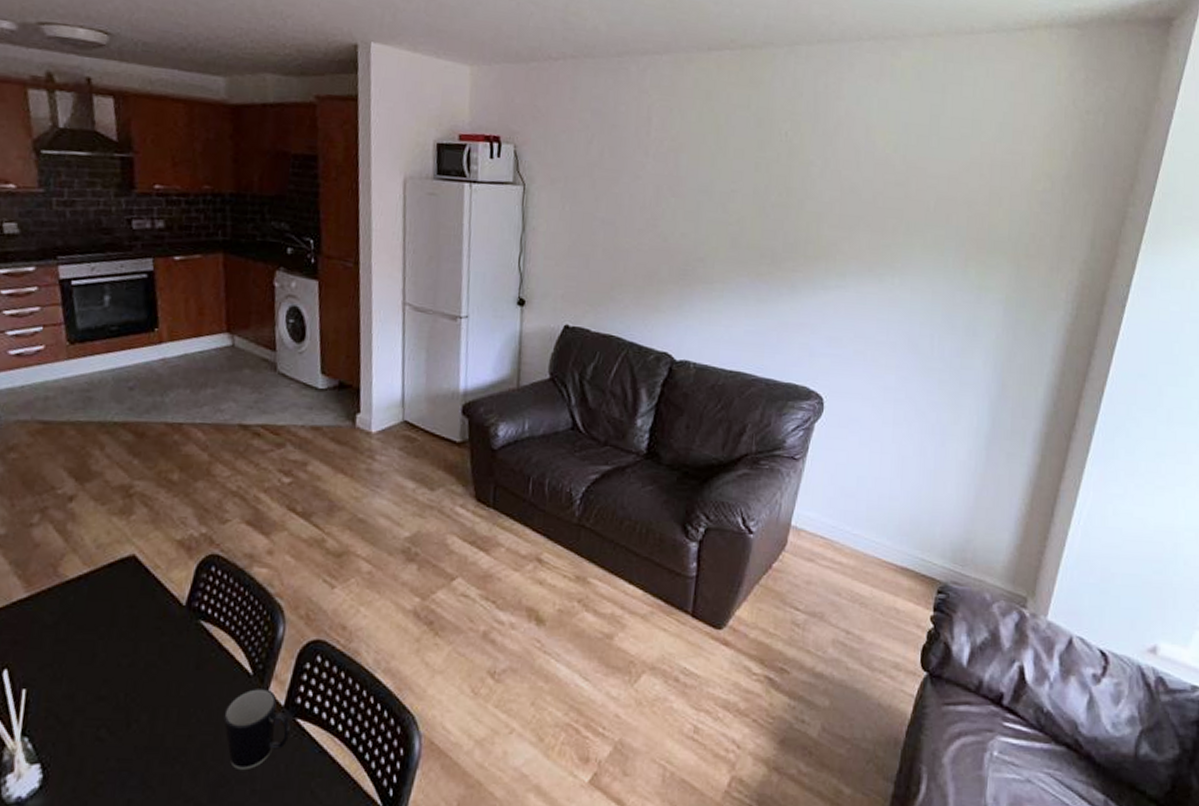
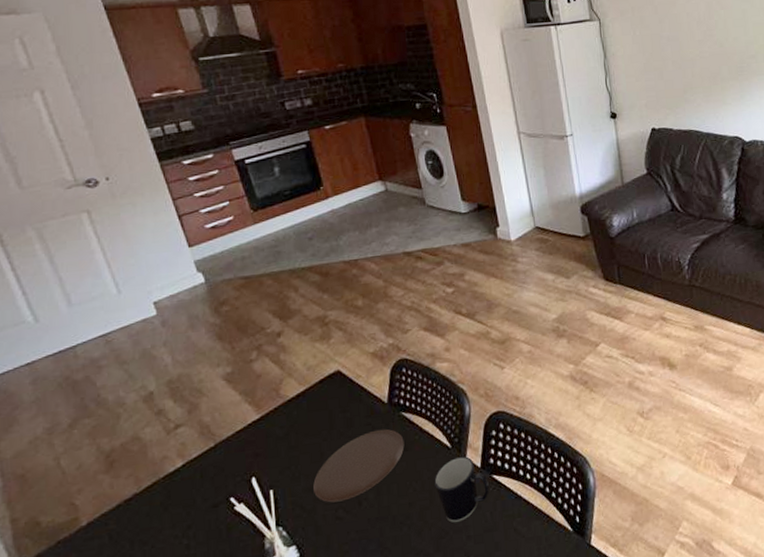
plate: none [75,637,197,719] -> present [313,429,405,503]

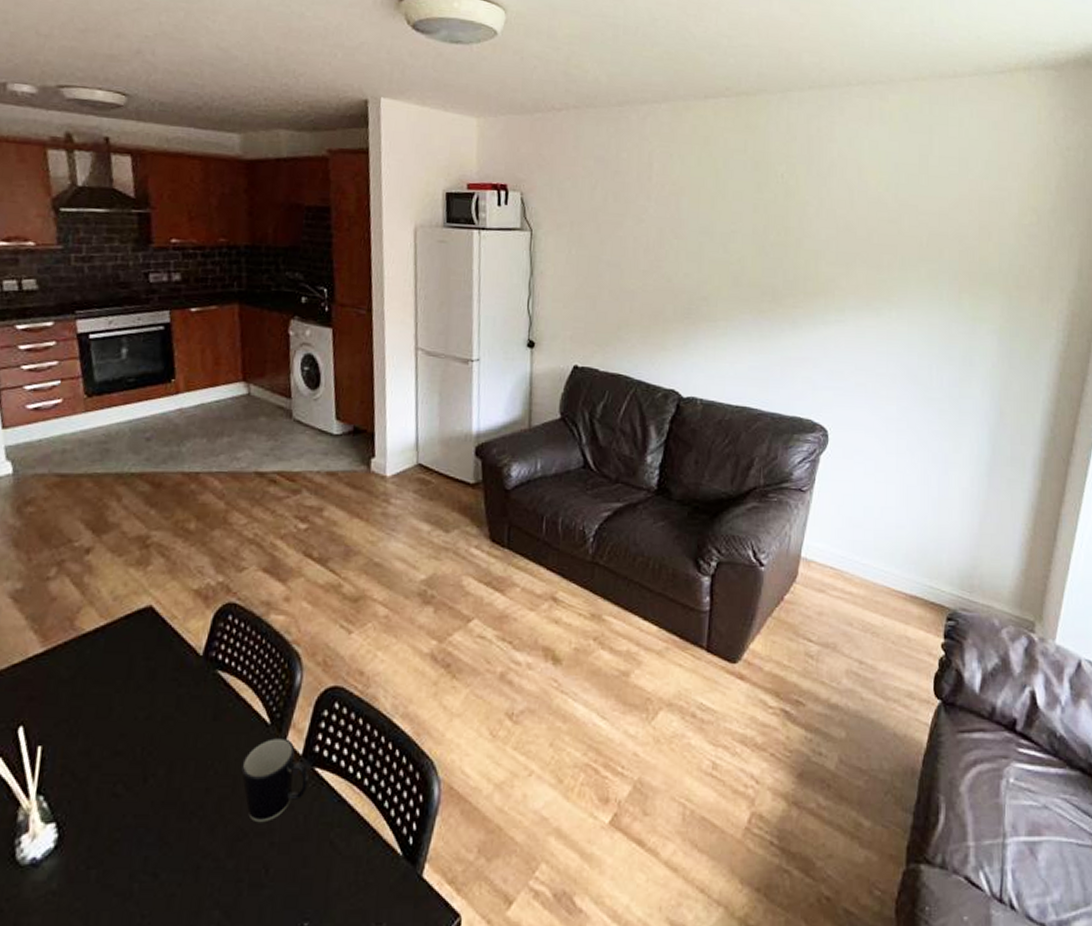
plate: present [313,429,405,503] -> none [91,688,215,774]

